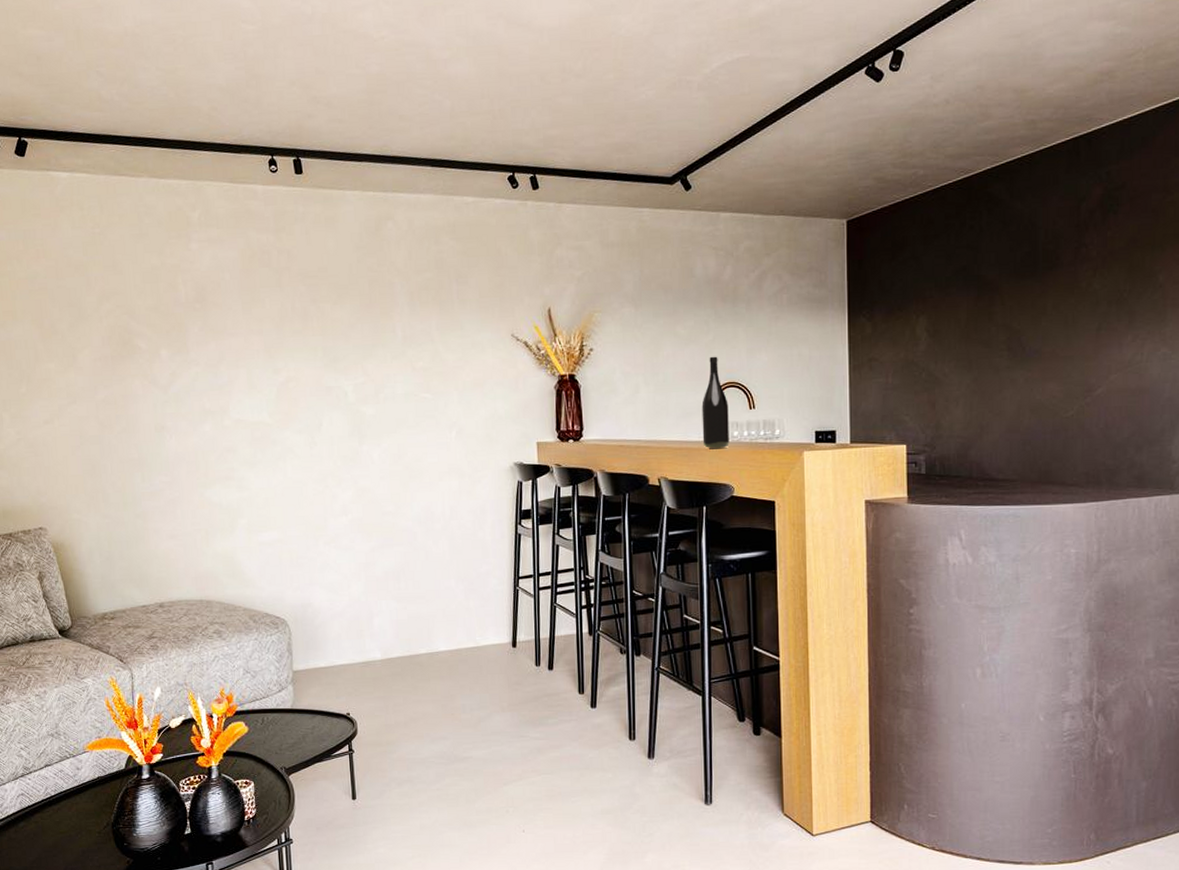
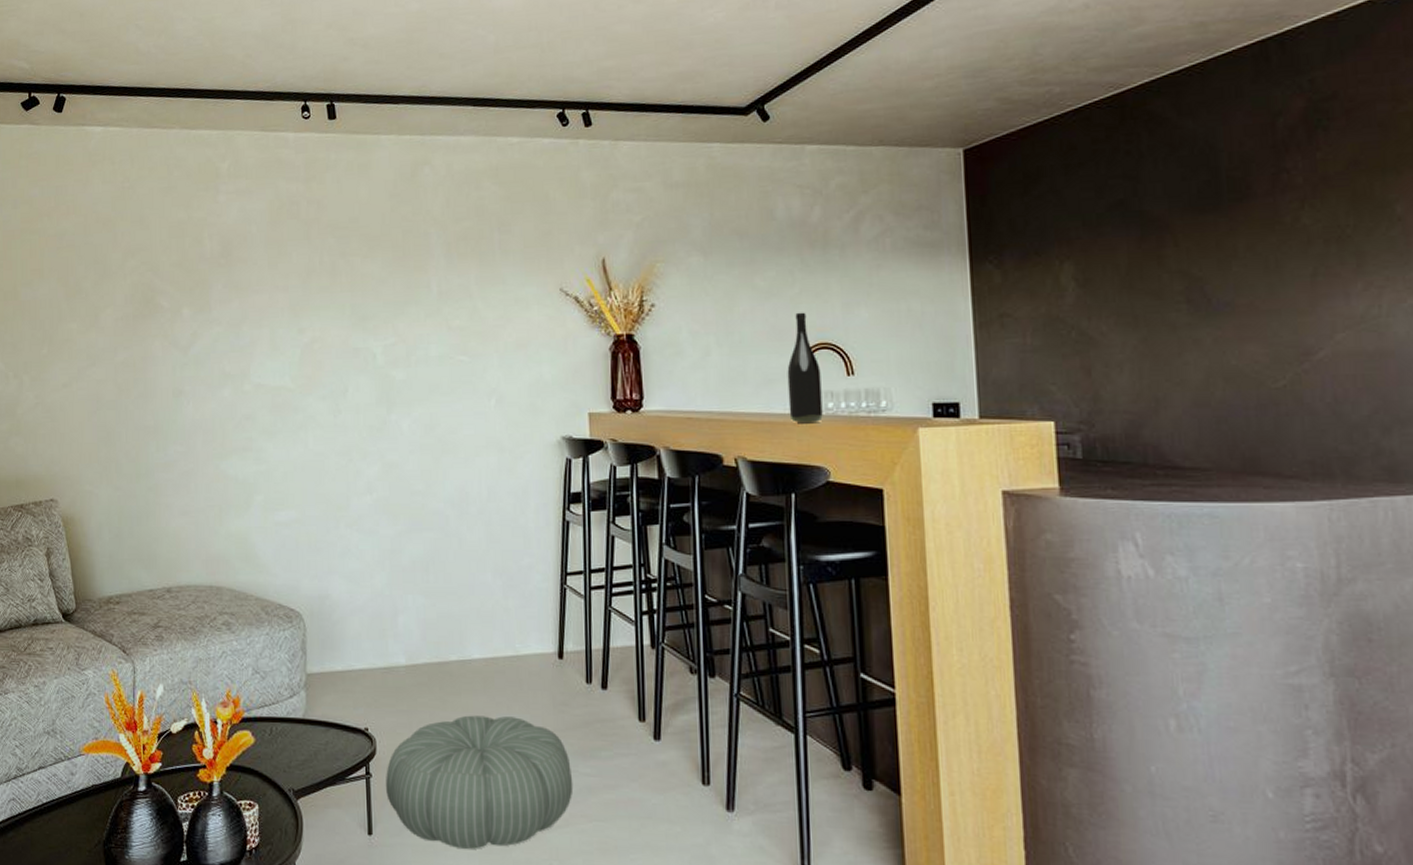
pouf: none [366,696,526,804] -> present [386,715,573,849]

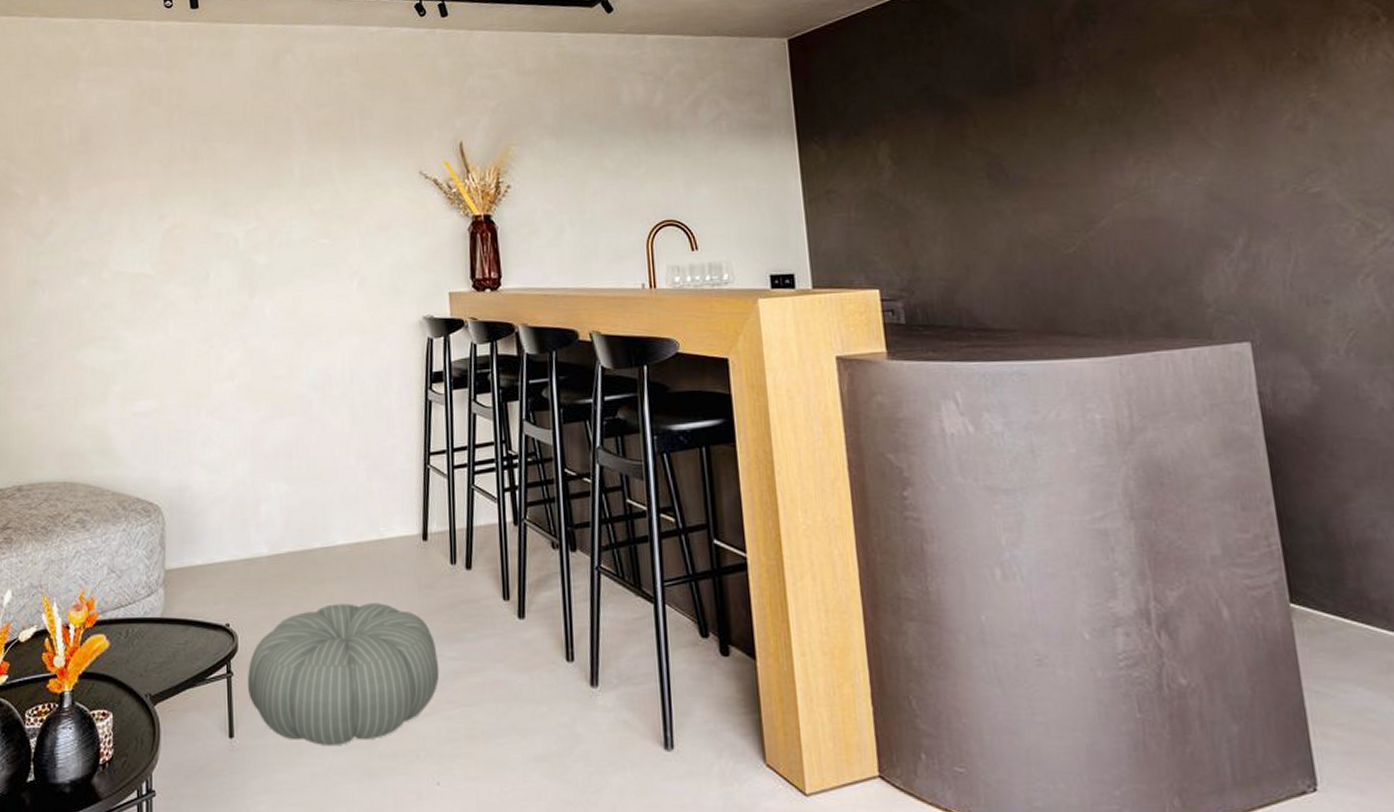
wine bottle: present [787,312,823,424] -> none [636,191,671,298]

